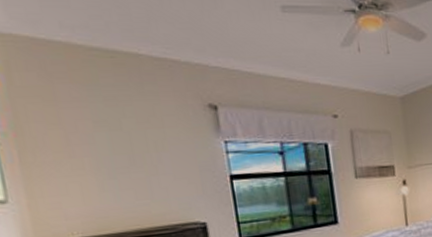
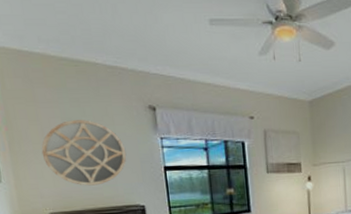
home mirror: none [65,122,181,203] -> present [41,120,127,186]

